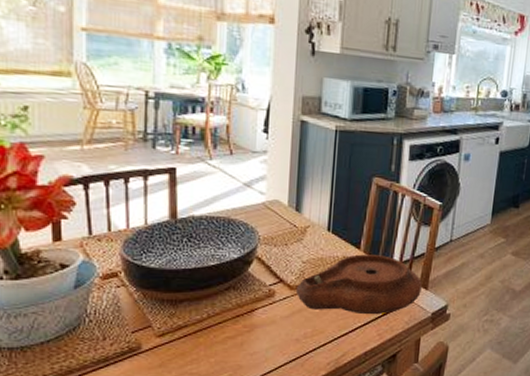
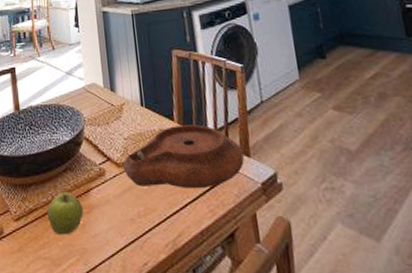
apple: none [199,311,245,353] -> present [46,192,84,236]

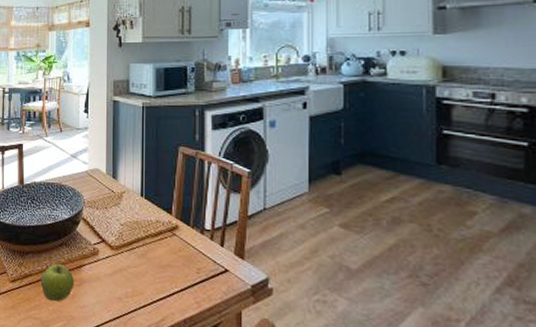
plate: present [122,124,244,189] -> none [116,219,237,282]

